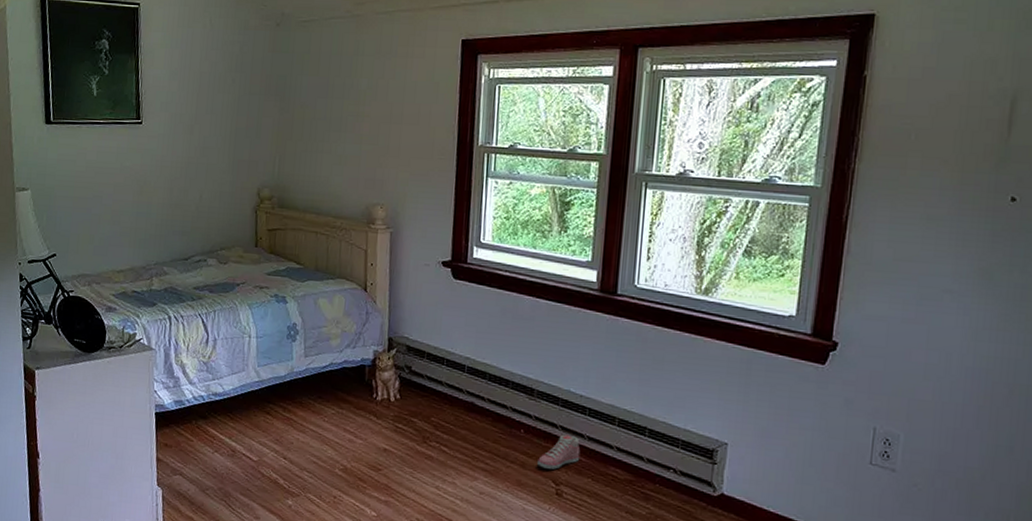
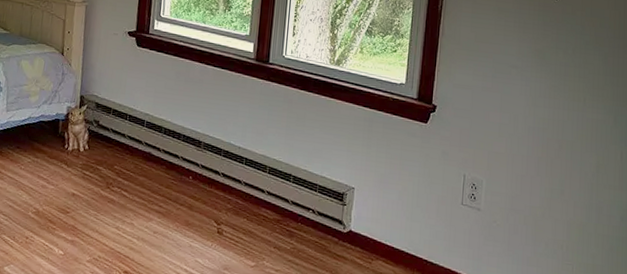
sneaker: present [537,434,581,470] -> none [203,180,238,211]

